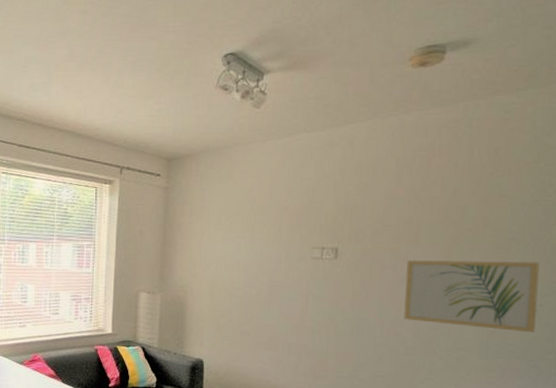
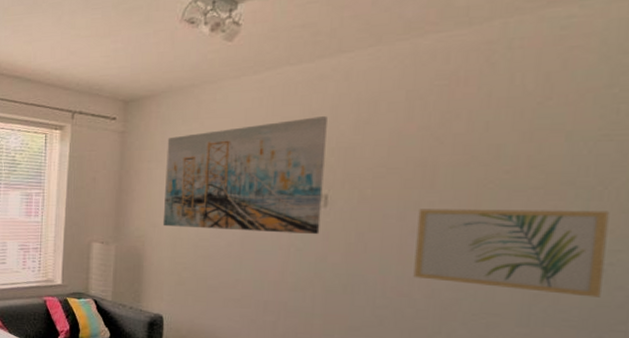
wall art: none [202,179,337,283] -> present [162,116,327,235]

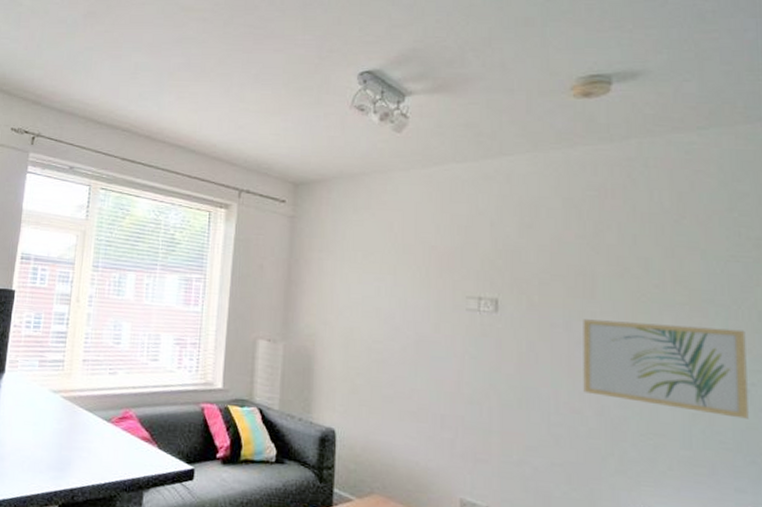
wall art: present [162,116,327,235] -> none [334,216,493,342]

